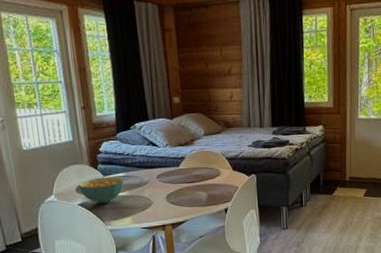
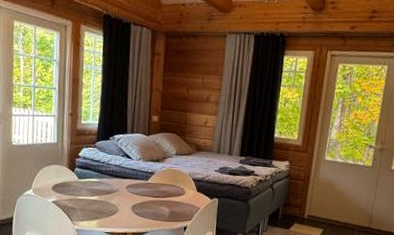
cereal bowl: present [78,176,124,204] -> none [55,179,97,205]

